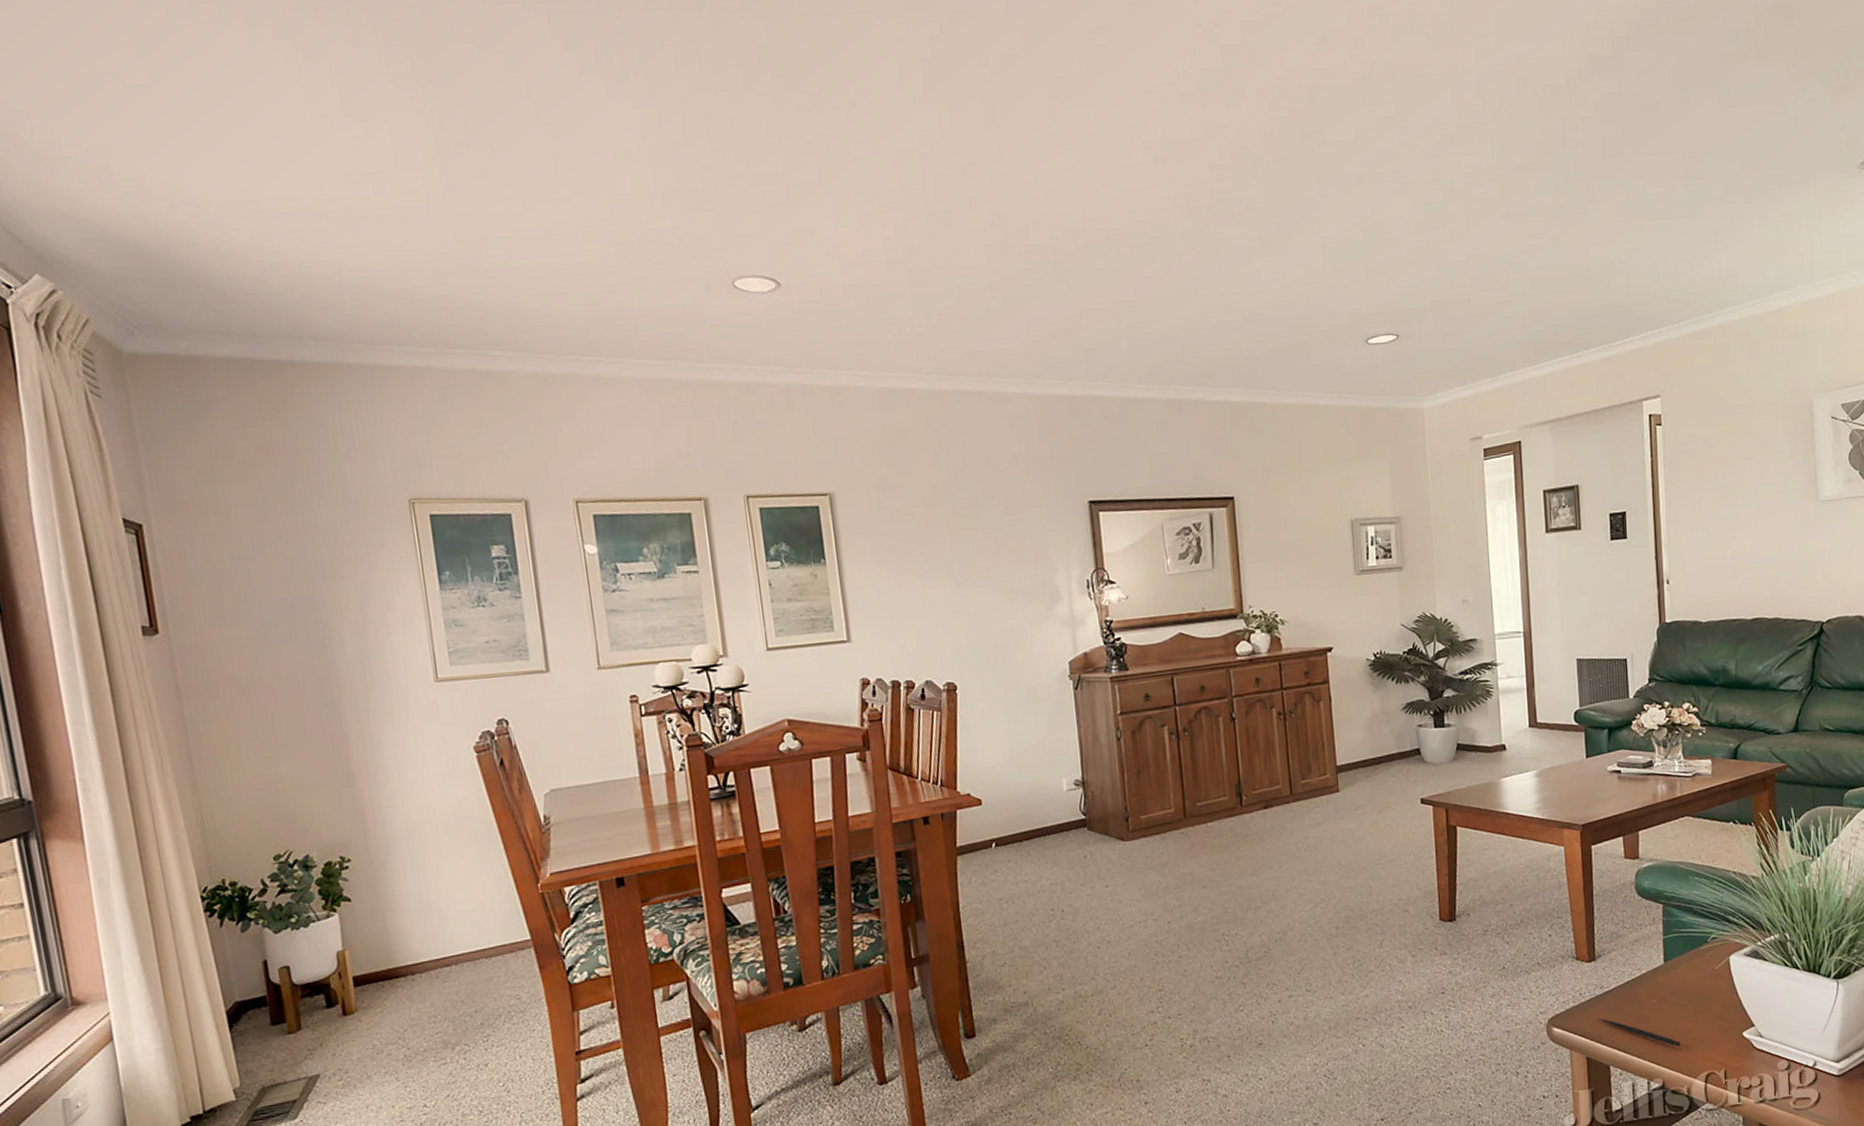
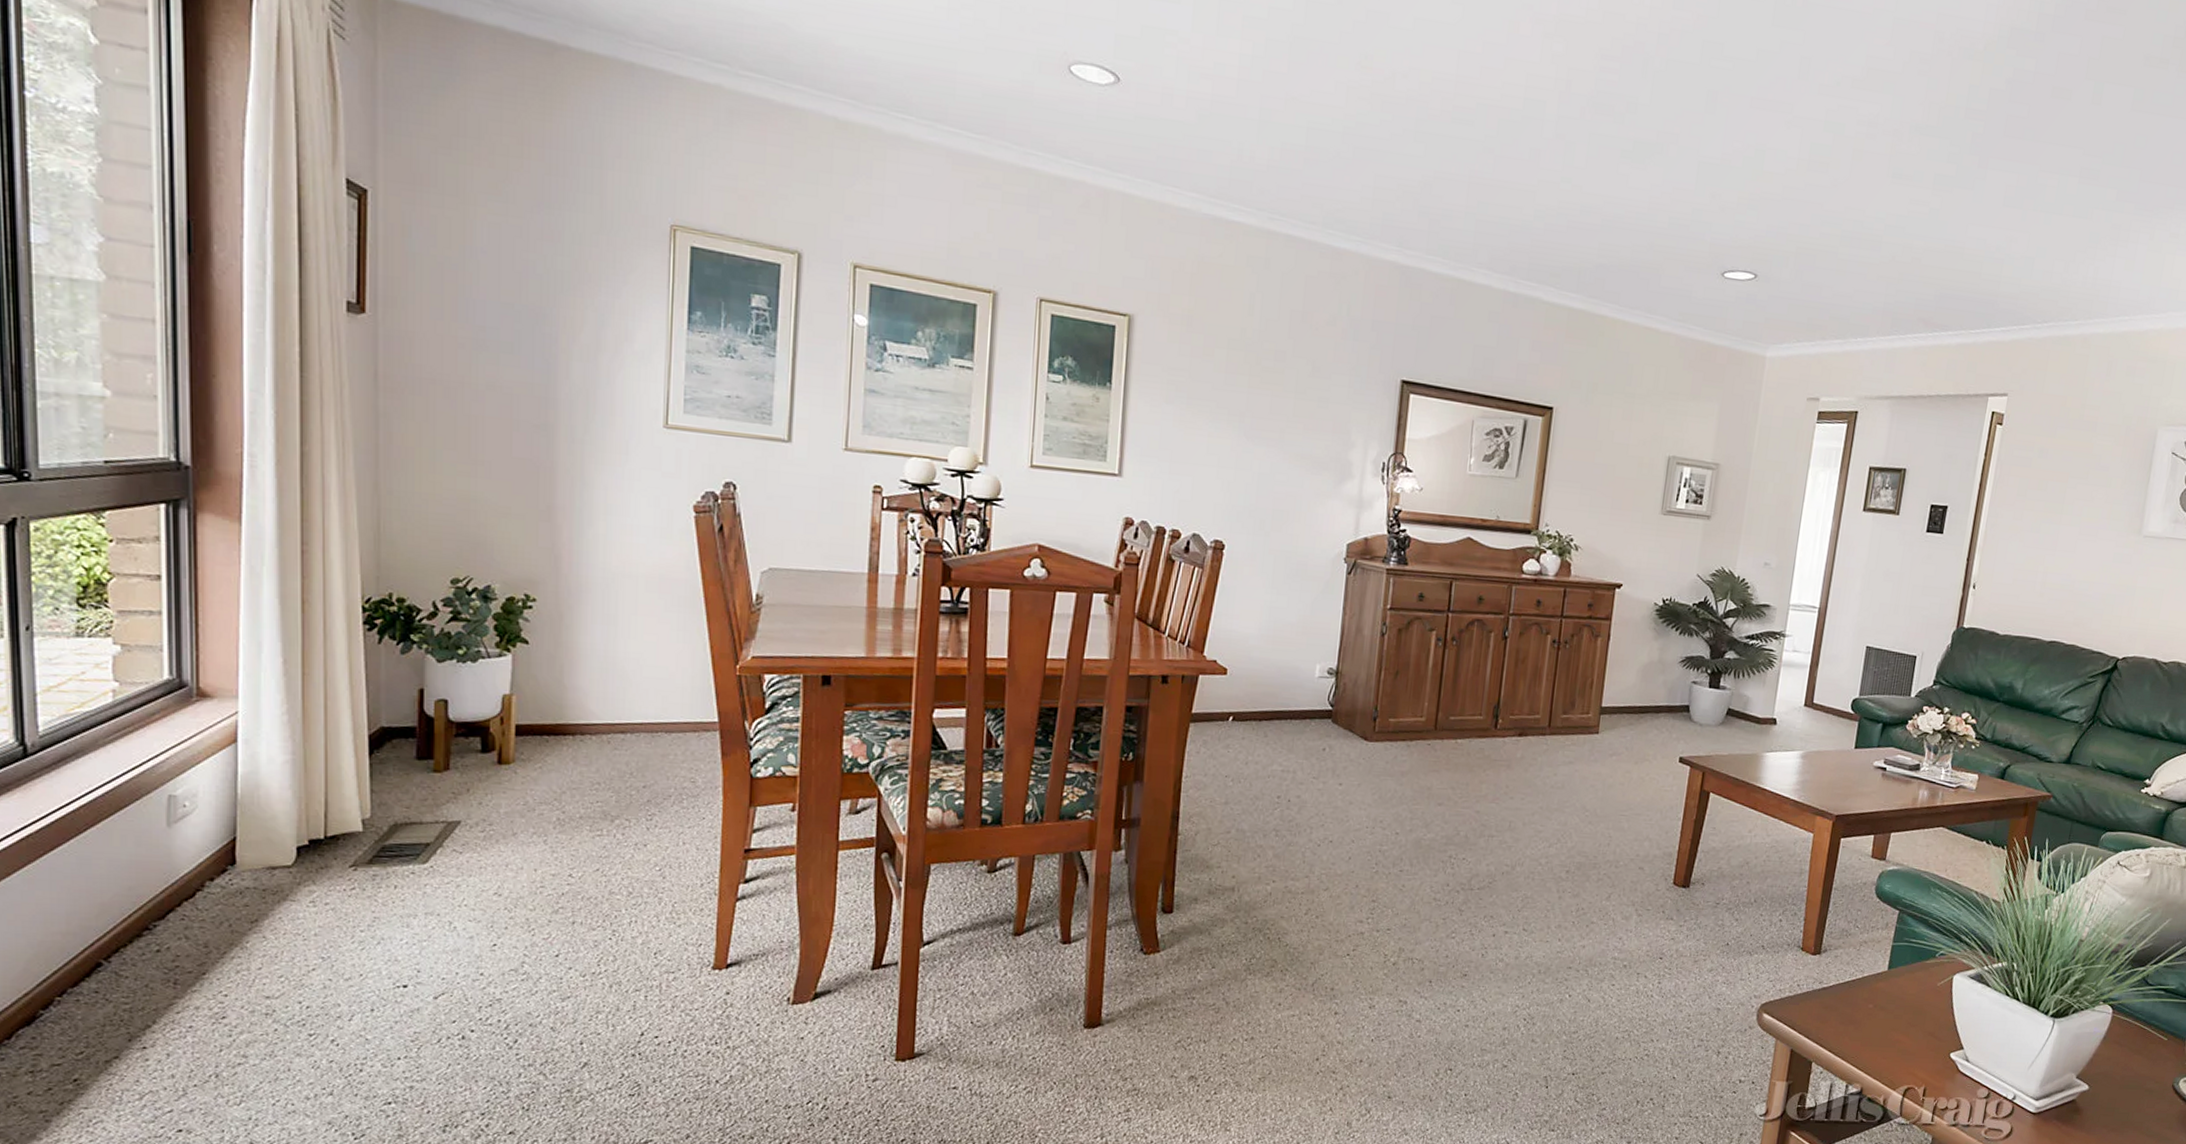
pen: present [1599,1018,1681,1047] -> none [1811,1013,1888,1056]

